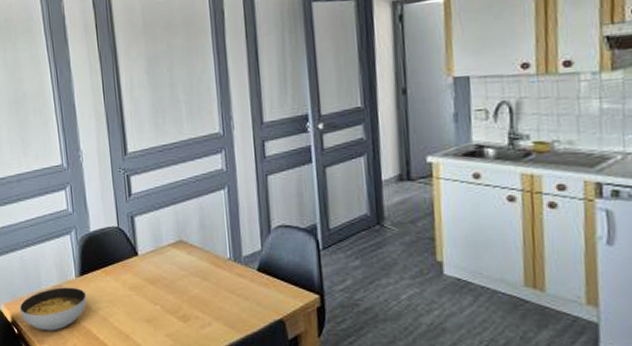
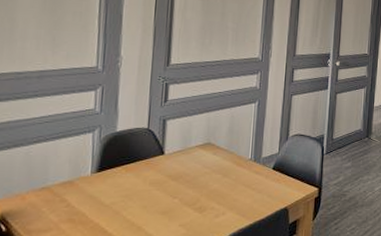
soup bowl: present [19,287,87,331] -> none [13,183,101,227]

